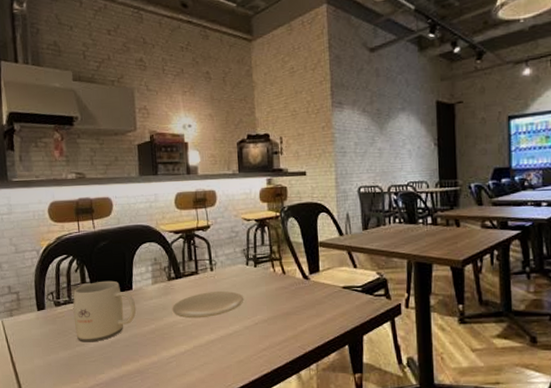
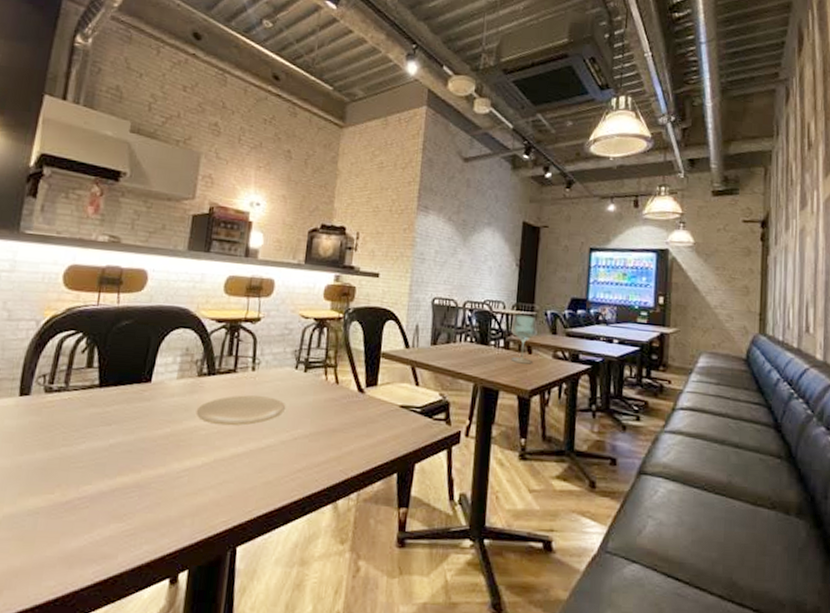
mug: present [72,280,136,342] -> none [64,367,152,443]
wine glass: none [437,191,463,237] -> present [511,315,538,364]

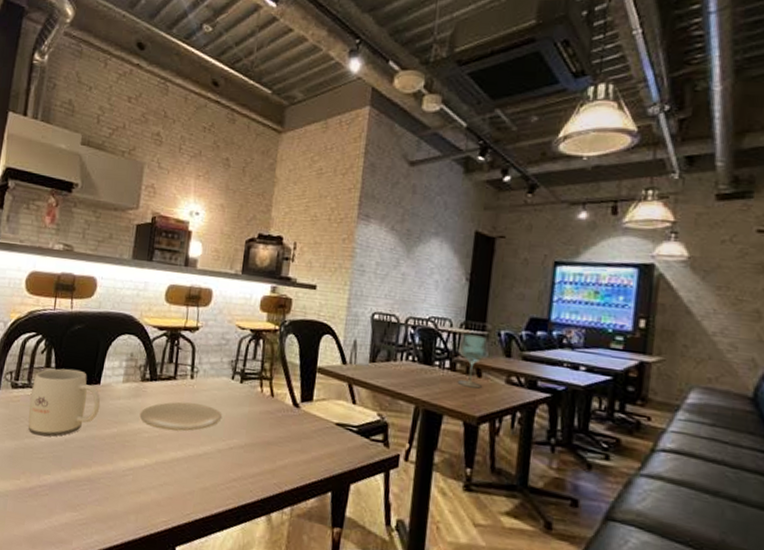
mug: none [64,367,152,443] -> present [28,368,101,437]

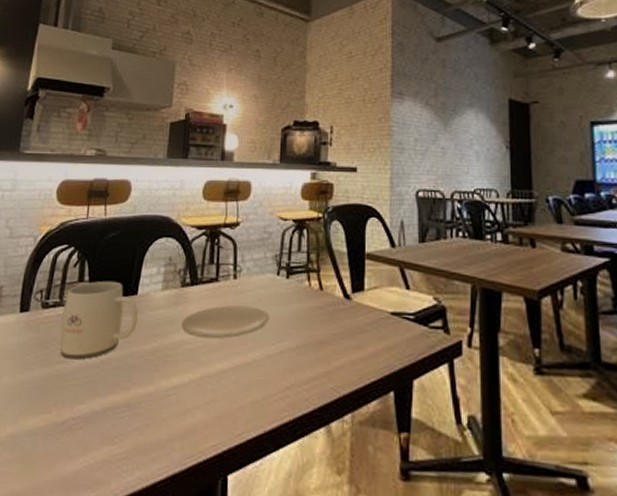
wine glass: present [457,334,489,389] -> none [509,203,540,260]

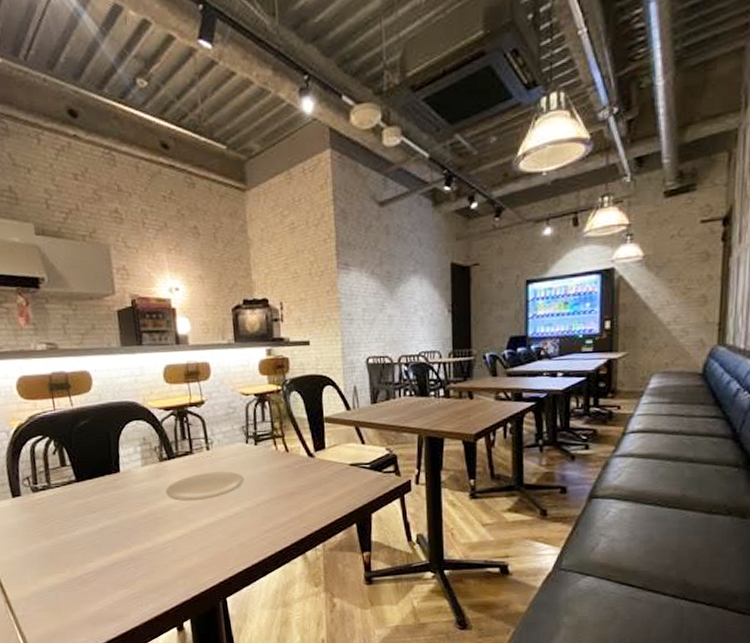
mug: present [60,280,139,360] -> none [52,463,126,530]

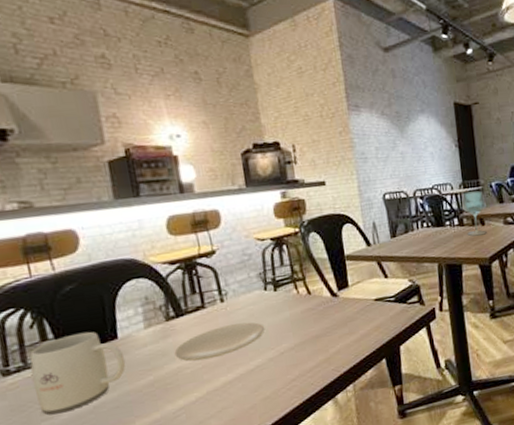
mug: none [52,463,126,530] -> present [30,331,126,415]
wine glass: none [450,361,477,410] -> present [462,190,487,237]

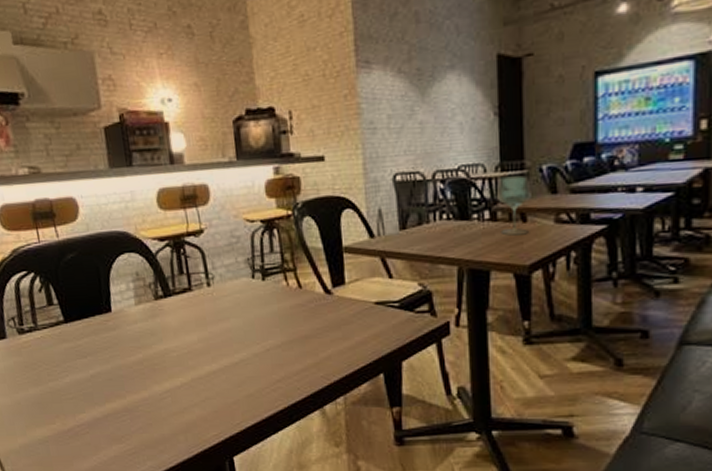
mug: present [30,331,126,415] -> none [39,301,118,377]
plate: present [174,322,265,361] -> none [162,311,252,346]

